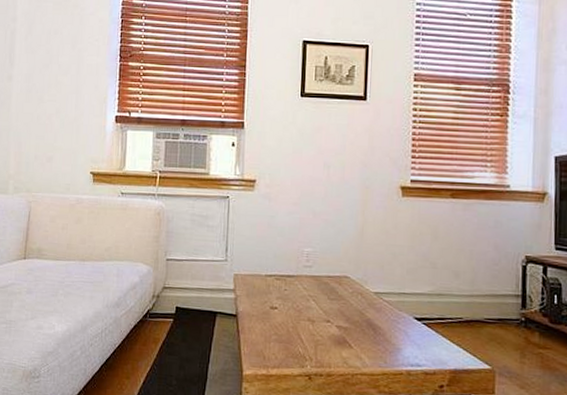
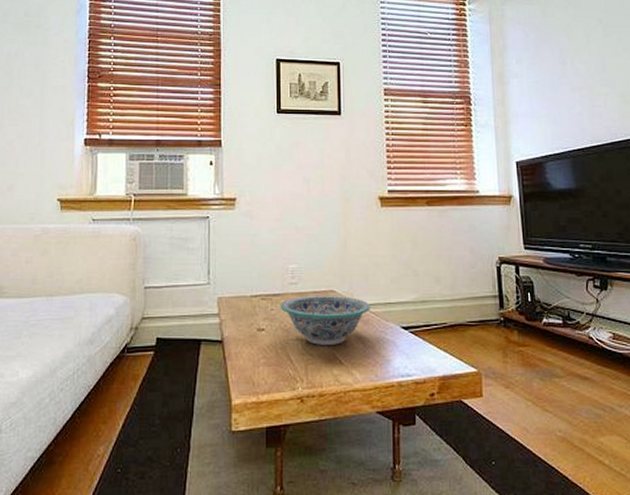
decorative bowl: none [293,279,384,329] -> present [280,295,370,345]

